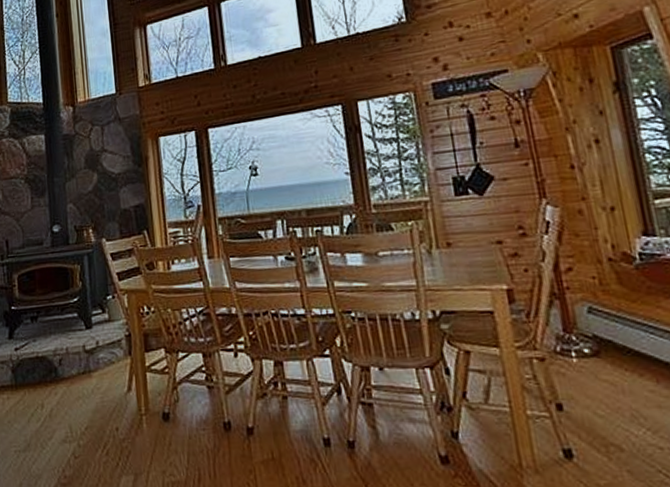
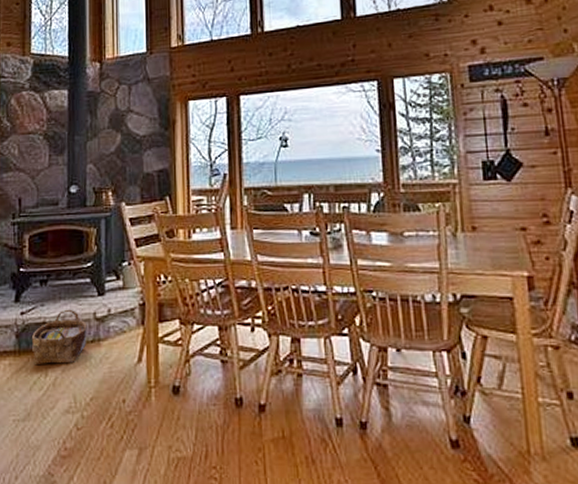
woven basket: none [27,343,78,397] -> present [32,309,87,364]

